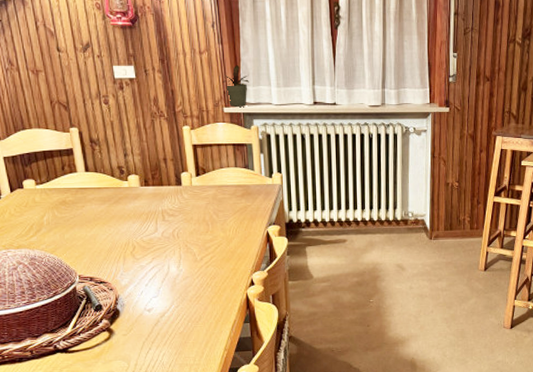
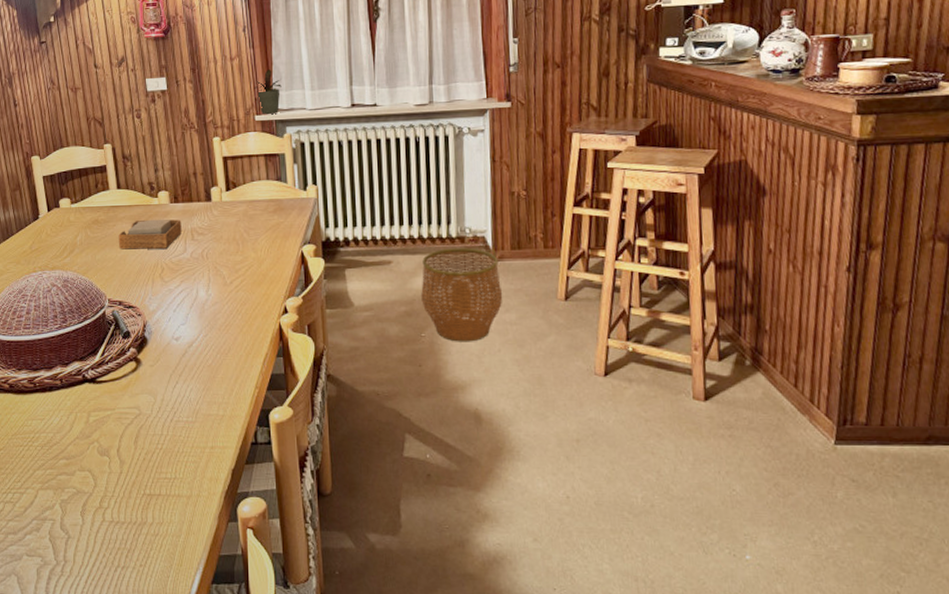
napkin holder: none [87,201,152,229] -> present [118,219,182,250]
basket: none [369,228,437,306] -> present [420,247,503,342]

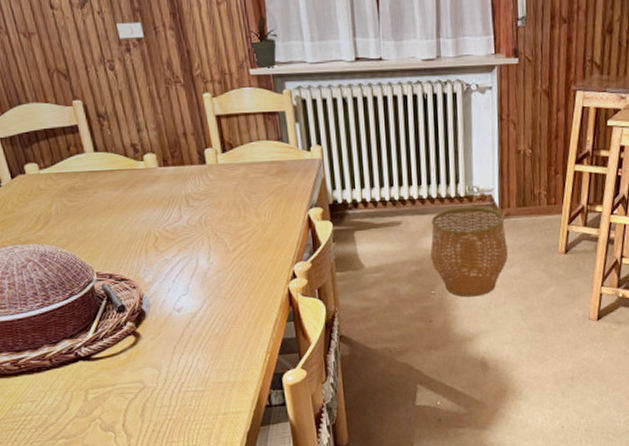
napkin holder: present [118,219,182,250] -> none [101,184,175,219]

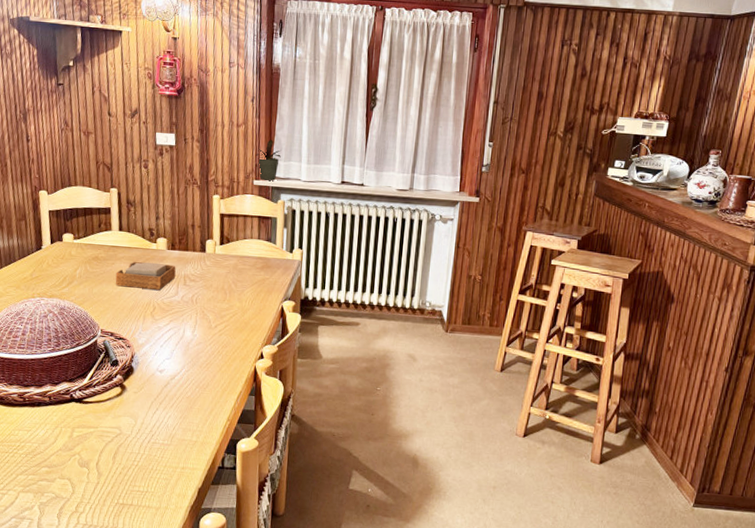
napkin holder: none [101,184,175,219] -> present [115,261,176,290]
basket: present [429,206,509,297] -> none [380,317,450,399]

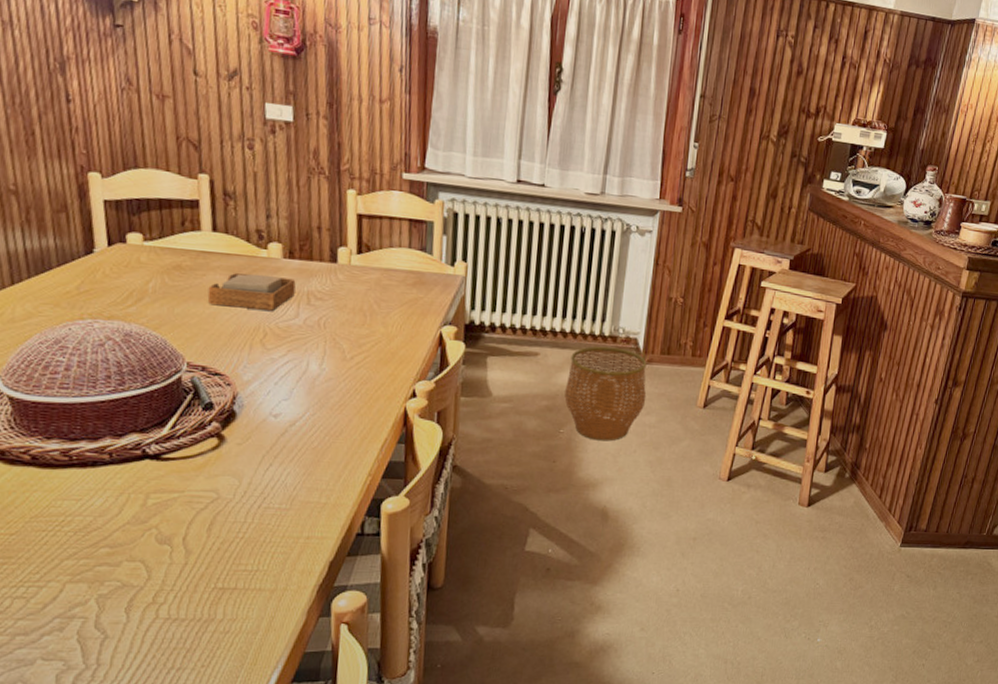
potted plant: present [255,140,282,181] -> none [404,122,440,176]
basket: none [380,317,450,399] -> present [564,346,647,441]

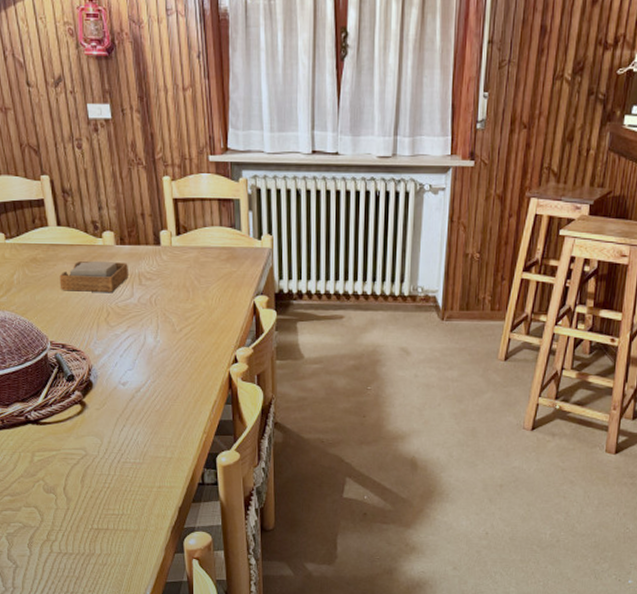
basket: present [564,346,647,441] -> none [369,306,448,396]

